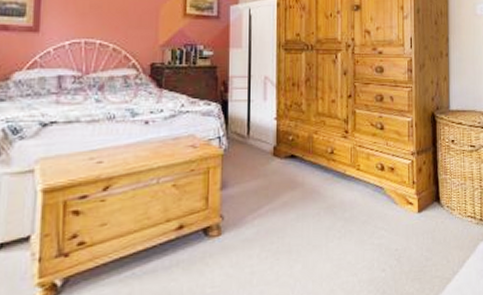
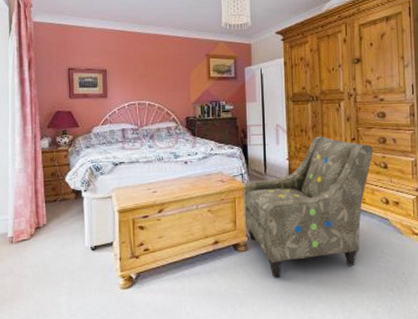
armchair: none [218,92,370,268] -> present [242,136,374,278]

